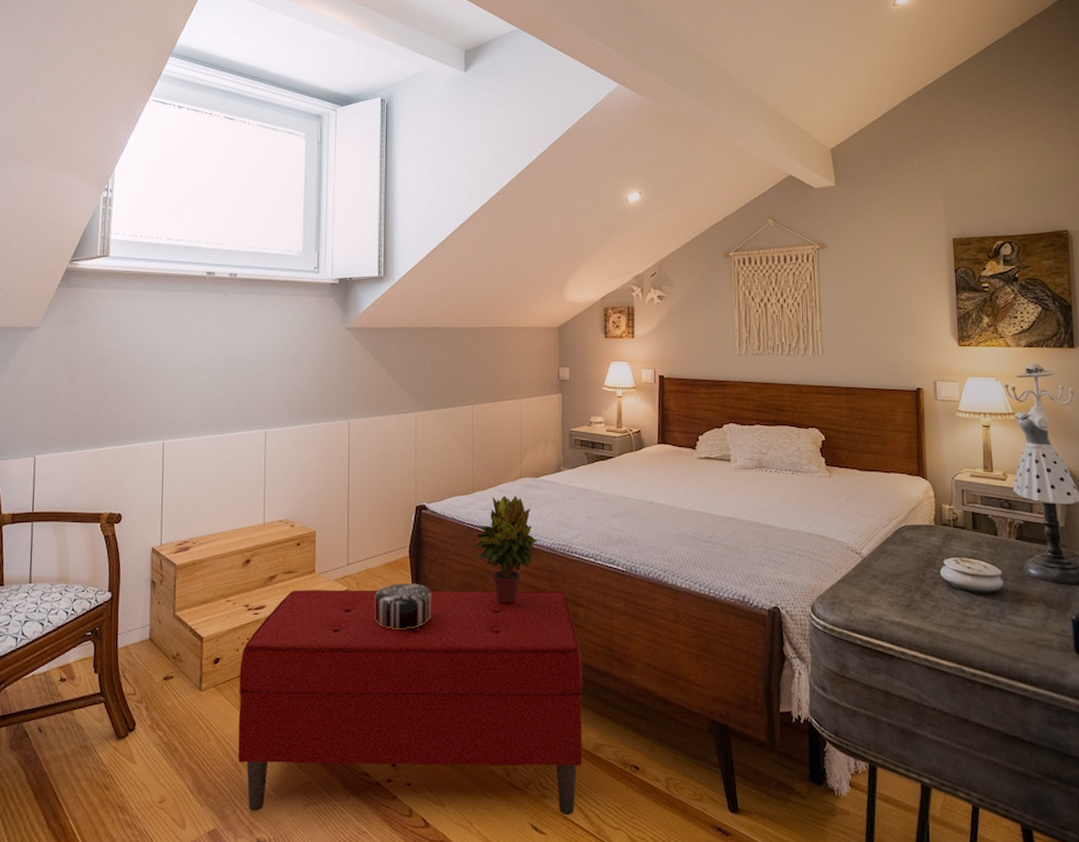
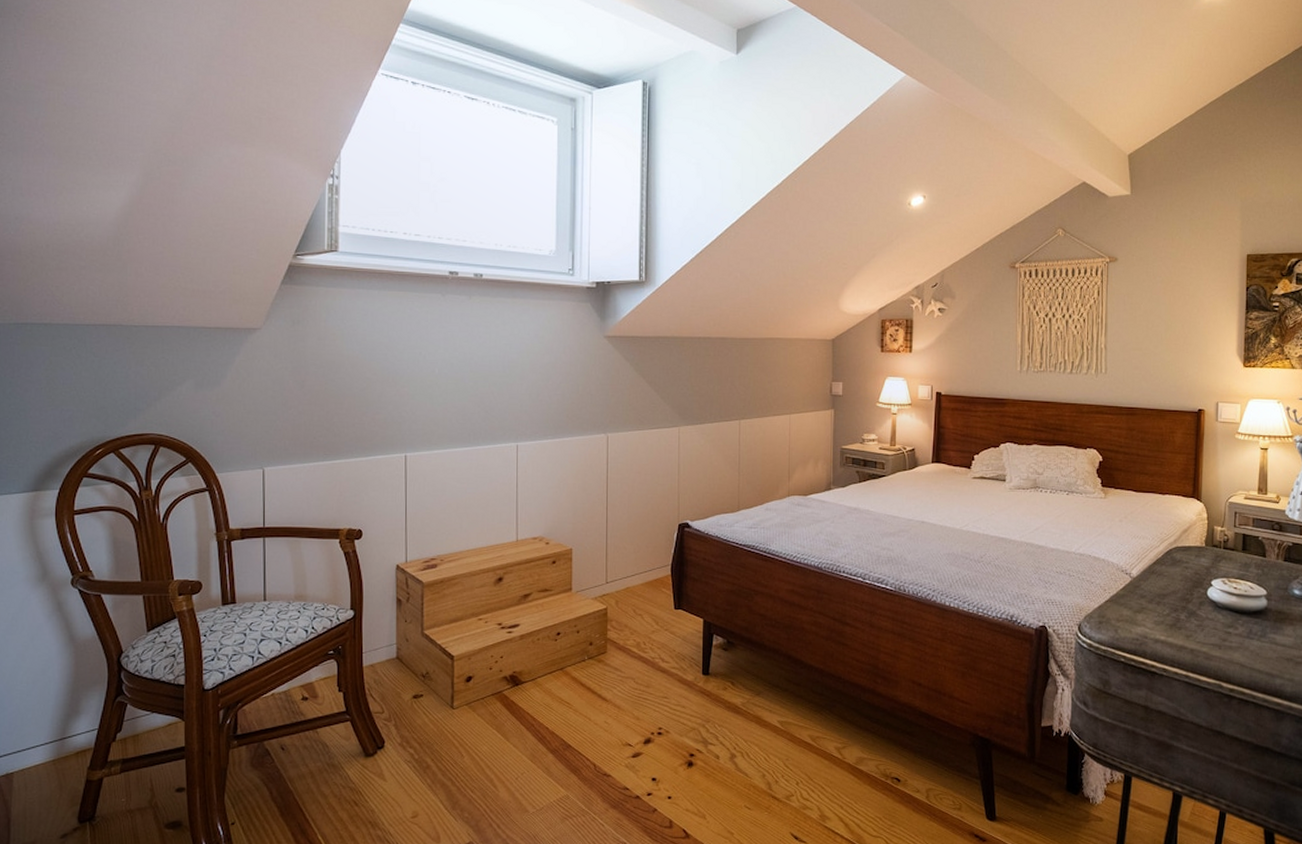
bench: present [238,590,583,816] -> none [492,608,848,825]
decorative box: present [375,583,432,629] -> none [635,602,694,648]
potted plant: present [475,495,537,604] -> none [739,514,804,623]

